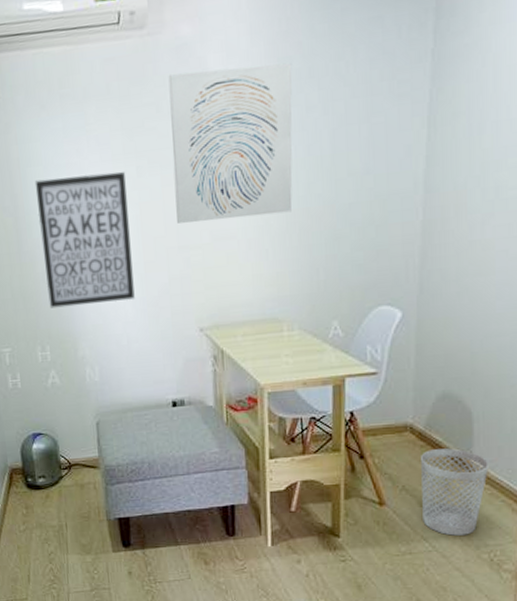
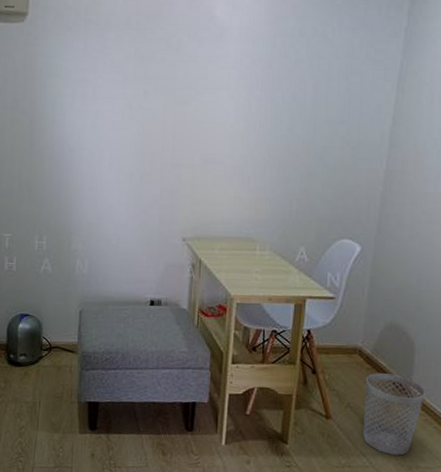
wall art: present [34,171,135,308] -> none [51,90,133,205]
wall art: present [168,62,293,223] -> none [174,16,287,147]

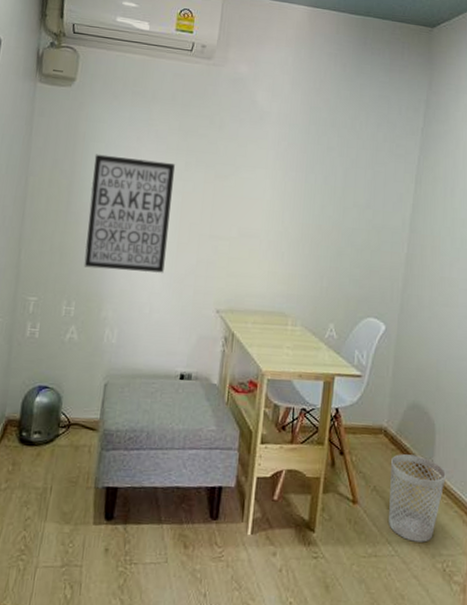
wall art: none [51,90,133,205] -> present [84,154,175,273]

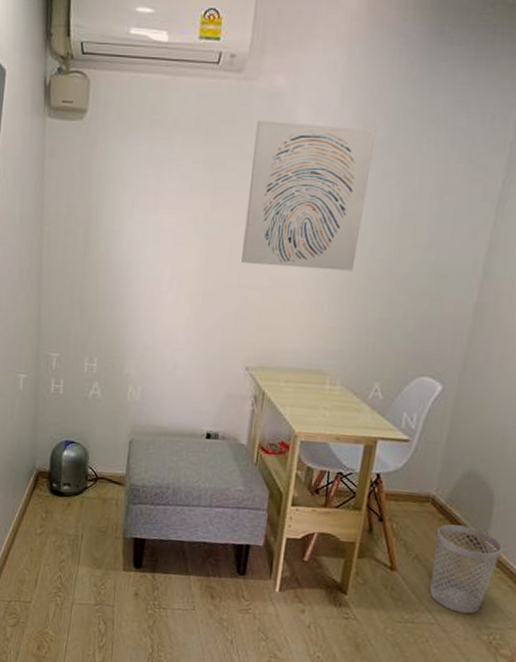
wall art: present [84,154,175,273] -> none [104,197,199,328]
wall art: none [212,97,320,226] -> present [242,119,377,271]

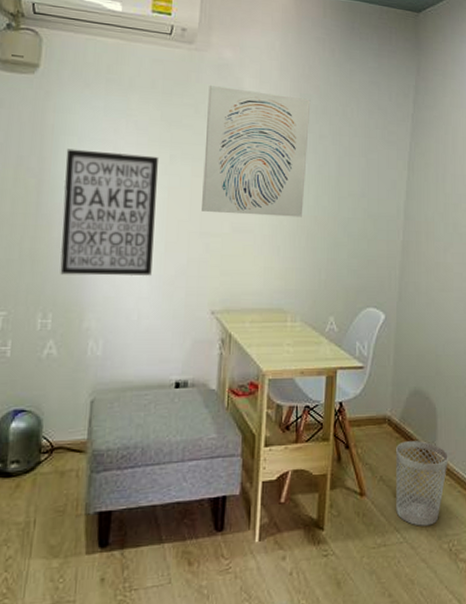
wall art: none [104,197,199,328] -> present [60,148,158,277]

